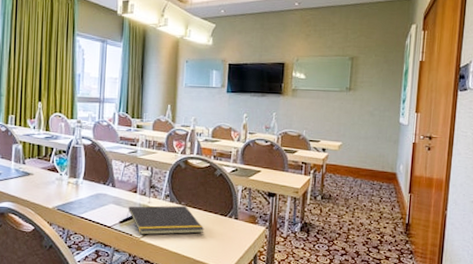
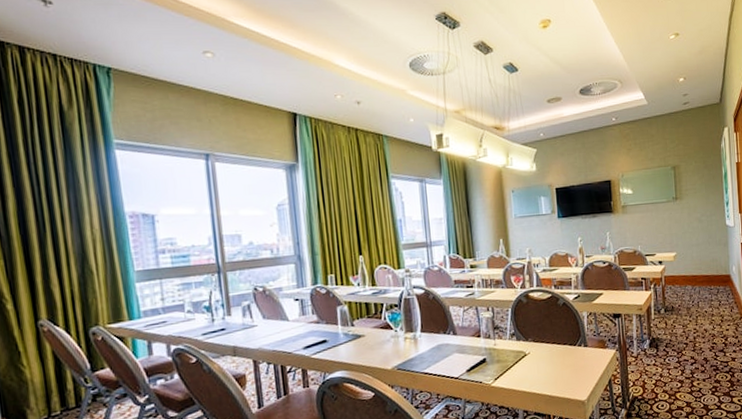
notepad: present [127,205,205,235] -> none [473,341,556,381]

